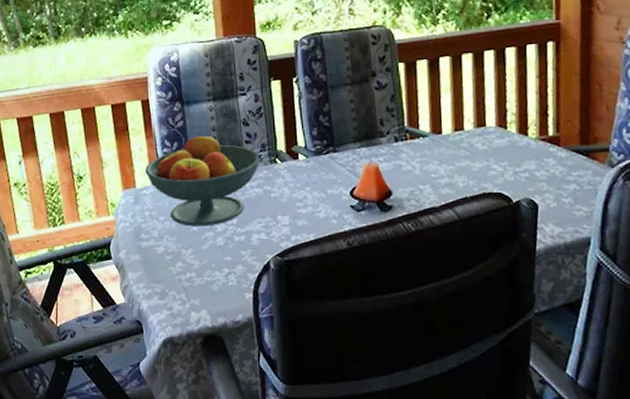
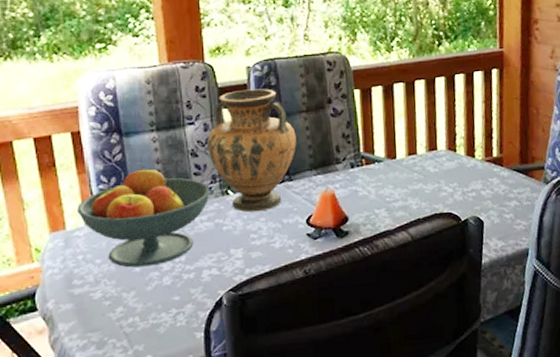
vase: none [258,62,341,181] -> present [207,89,296,213]

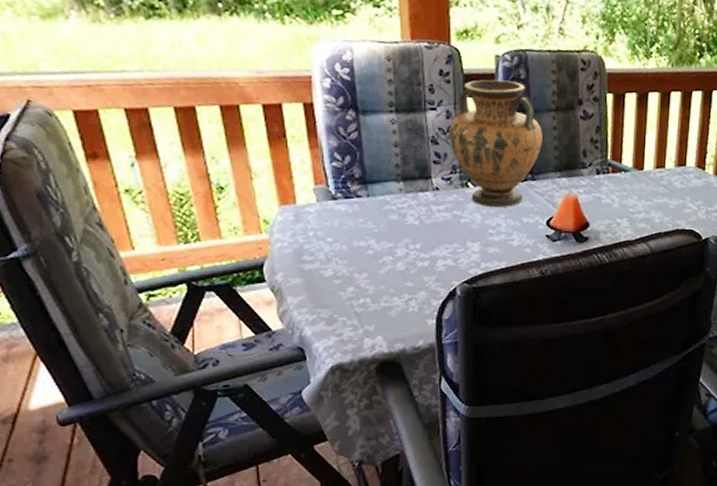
fruit bowl: present [77,166,211,268] -> none [309,148,451,250]

